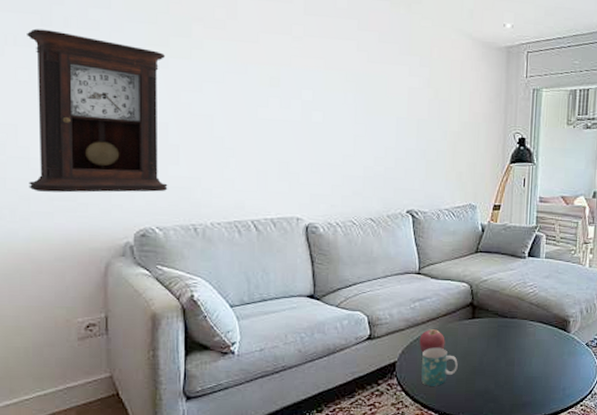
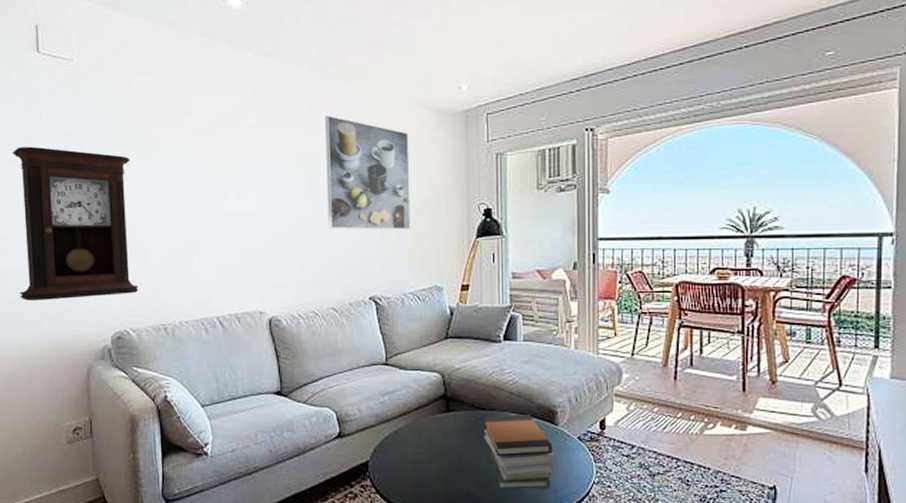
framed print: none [371,36,454,151] -> present [325,116,411,230]
apple: present [419,329,445,353] -> none [391,425,419,451]
mug: present [421,347,458,386] -> none [396,445,434,488]
book stack: none [504,322,565,389] -> present [483,413,555,490]

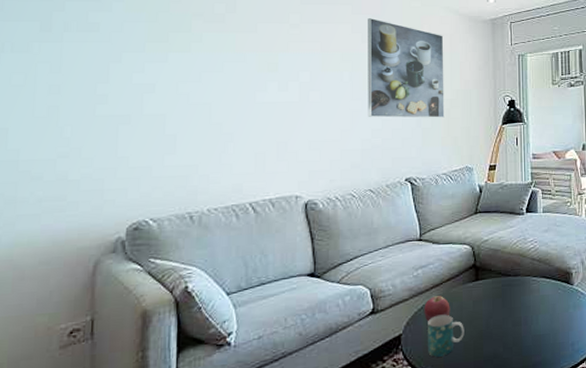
pendulum clock: present [13,146,139,300] -> none [16,35,164,194]
apple: none [391,425,419,451] -> present [424,296,450,322]
mug: none [396,445,434,488] -> present [428,314,464,357]
book stack: present [483,413,555,490] -> none [509,276,571,349]

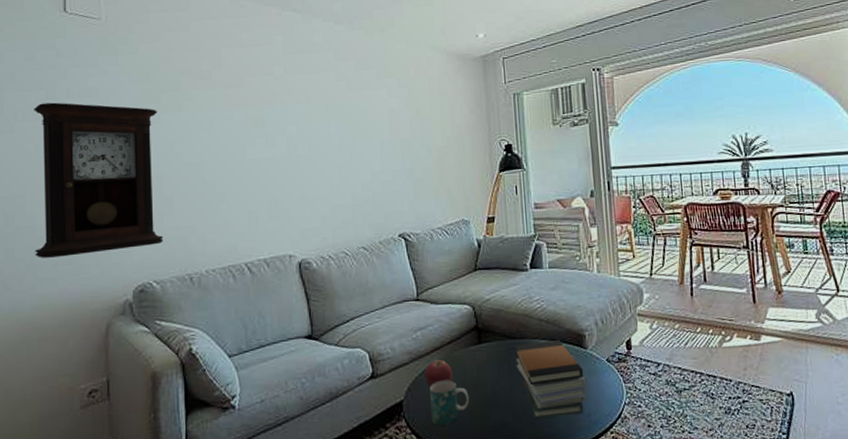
pendulum clock: none [16,35,164,194] -> present [34,102,164,258]
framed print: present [368,18,445,118] -> none [352,64,437,170]
book stack: none [509,276,571,349] -> present [515,339,587,420]

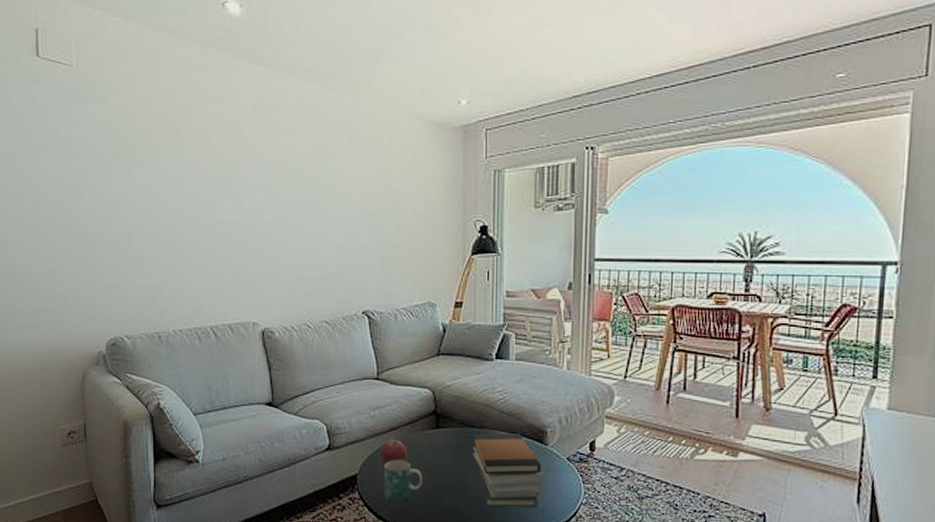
pendulum clock: present [34,102,164,258] -> none [12,151,134,305]

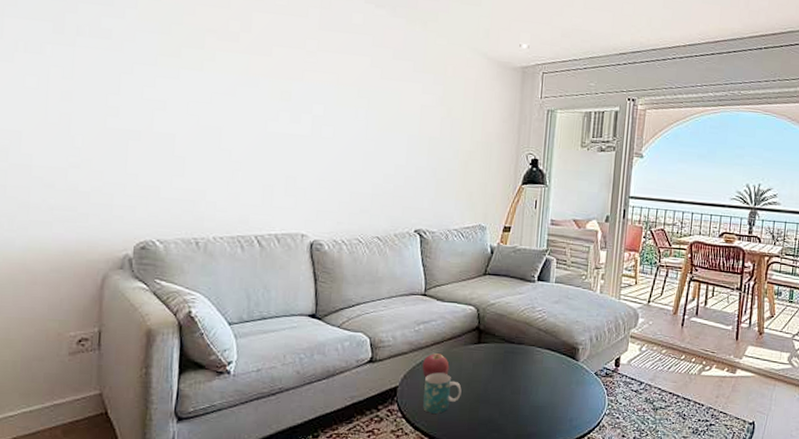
book stack: present [472,432,543,508] -> none [510,349,573,419]

